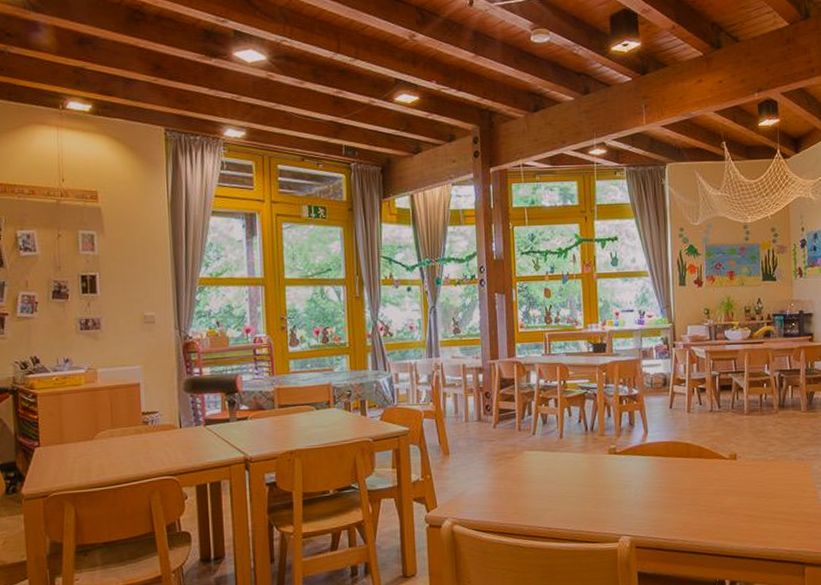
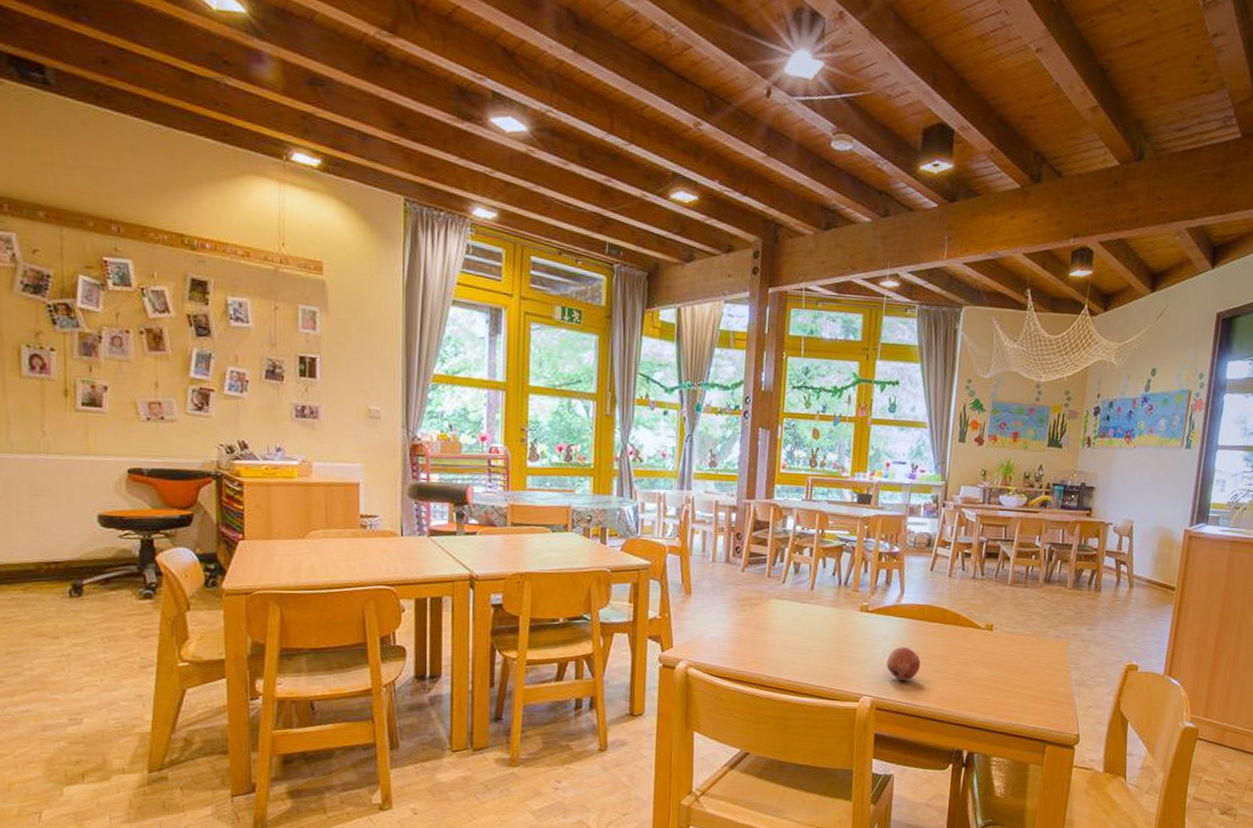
fruit: none [640,483,673,517] -> present [886,646,921,681]

